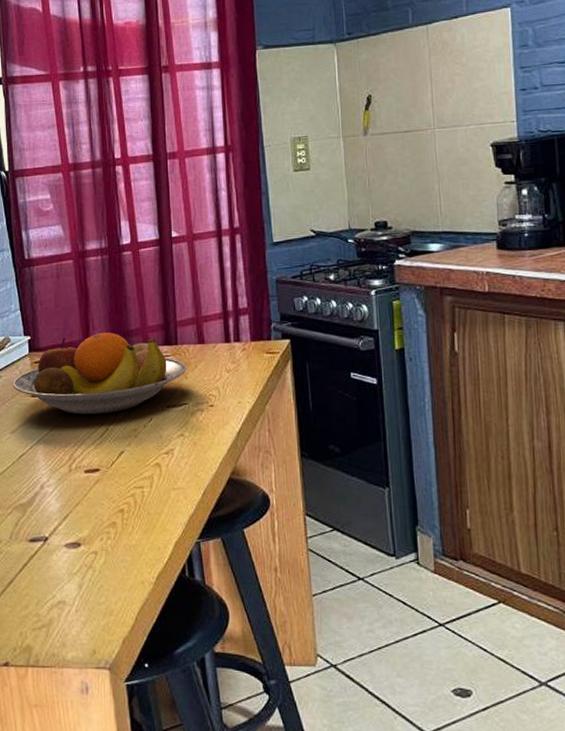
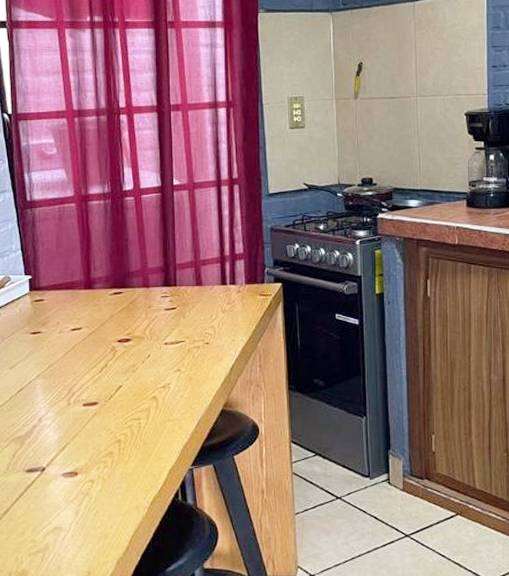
fruit bowl: present [13,332,187,415] -> none [12,273,185,351]

